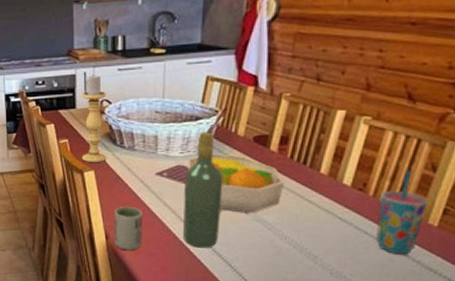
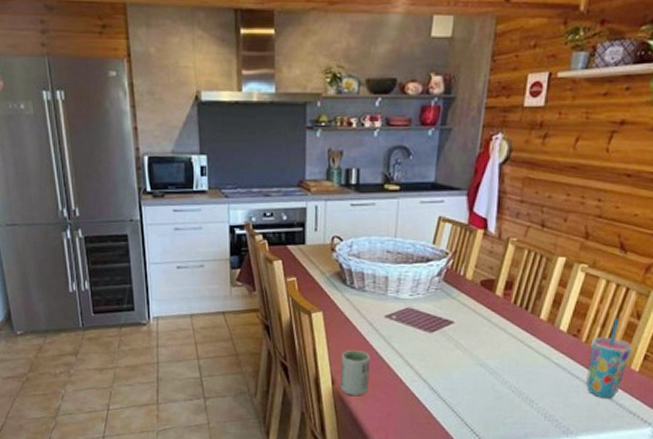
candle holder: present [81,75,107,163] -> none [309,209,338,304]
wine bottle: present [183,132,223,248] -> none [409,274,451,393]
fruit bowl: present [188,154,285,213] -> none [416,297,508,358]

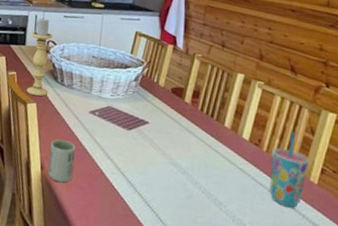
candle holder: none [309,209,338,304] -> present [26,18,52,97]

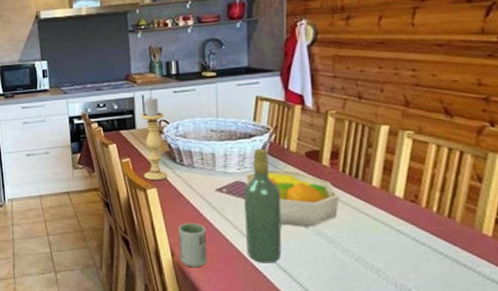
wine bottle: none [109,79,146,187] -> present [243,148,282,263]
fruit bowl: none [116,99,196,157] -> present [245,169,340,227]
cup: present [270,131,309,208] -> none [432,181,479,266]

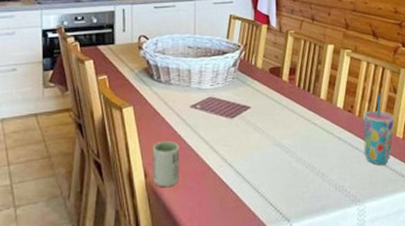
candle holder: present [140,97,168,181] -> none [120,12,145,99]
wine bottle: present [243,148,282,263] -> none [215,65,248,177]
fruit bowl: present [245,169,340,227] -> none [217,85,296,139]
cup: none [432,181,479,266] -> present [363,93,394,165]

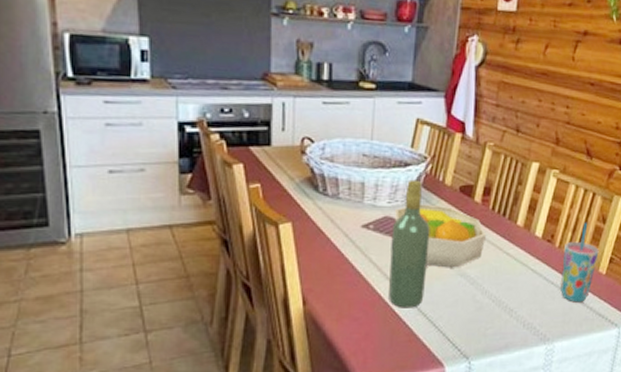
cup: present [152,141,180,188] -> none [312,265,346,317]
wine bottle: none [215,65,248,177] -> present [389,179,430,308]
fruit bowl: none [217,85,296,139] -> present [395,204,487,268]

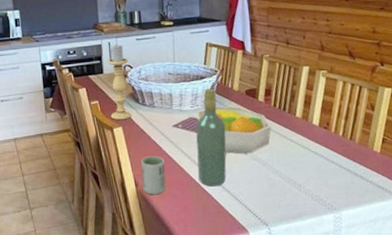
candle holder: none [276,106,308,214] -> present [107,44,132,121]
cup: none [312,265,346,317] -> present [141,156,166,195]
cup: present [560,222,599,303] -> none [339,110,372,177]

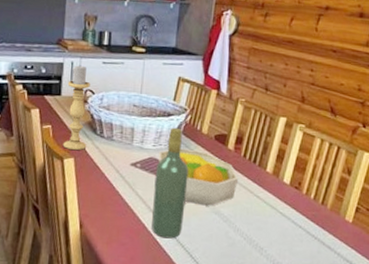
cup: present [141,156,166,195] -> none [87,195,116,241]

